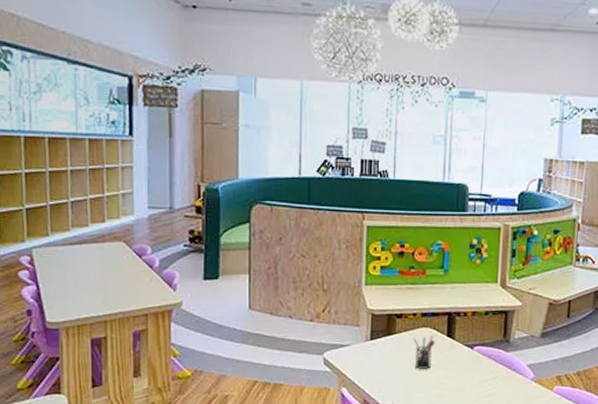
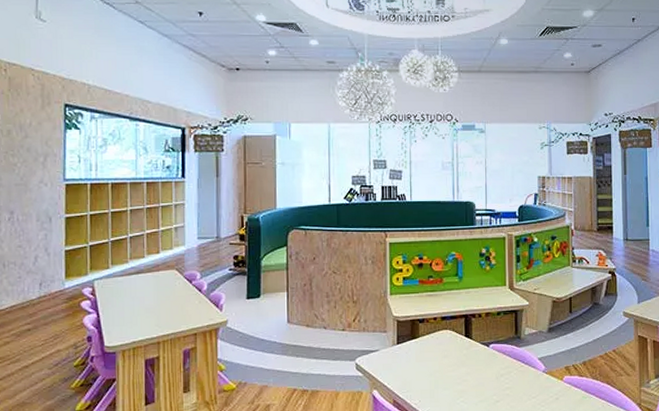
pen holder: present [413,336,436,369] -> none [435,337,455,368]

